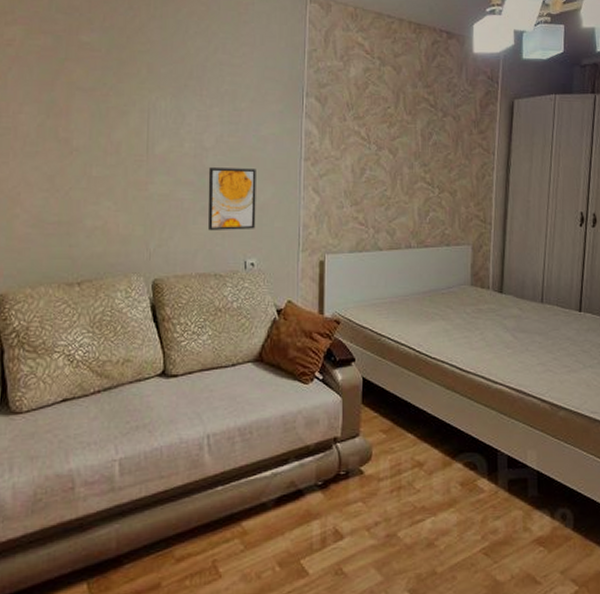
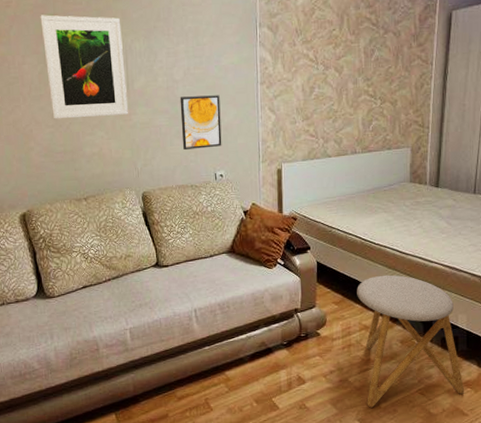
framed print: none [47,59,146,183] -> present [40,15,128,119]
stool: none [409,397,537,574] -> present [357,274,465,408]

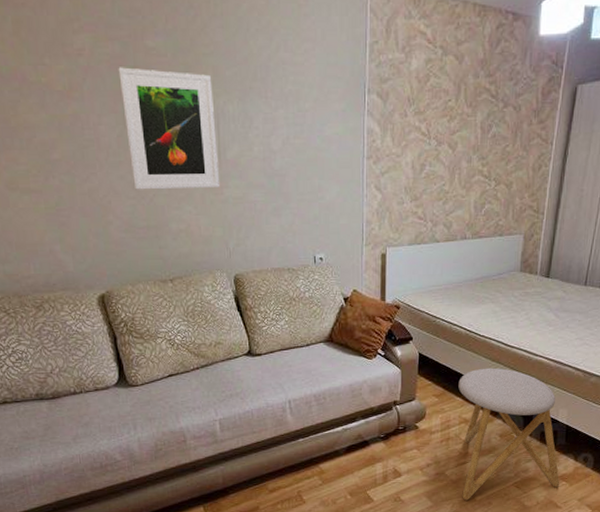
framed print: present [179,95,222,151] -> none [277,169,323,230]

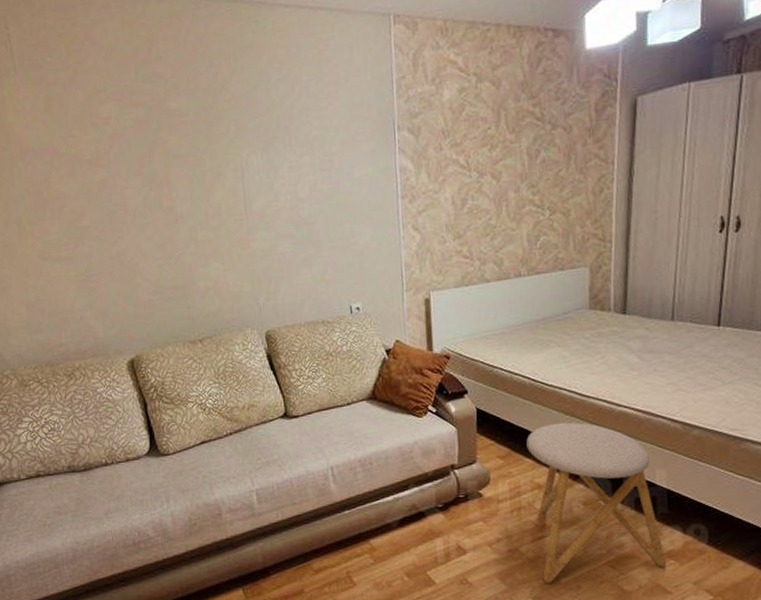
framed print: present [118,67,219,190] -> none [143,129,246,250]

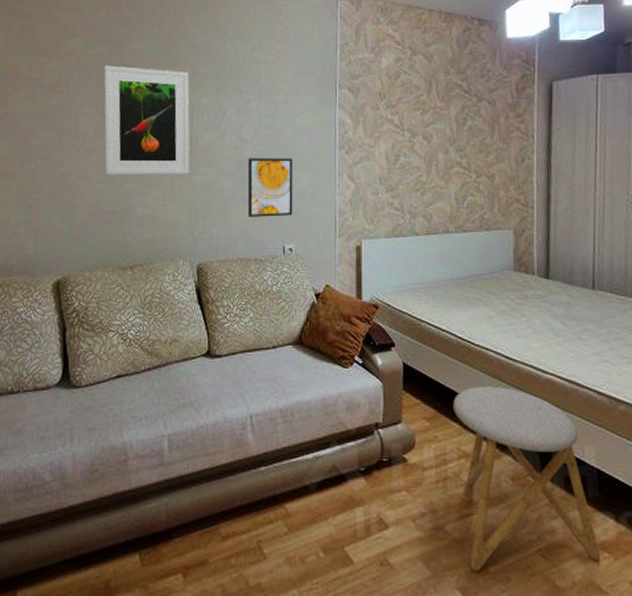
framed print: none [143,129,246,250] -> present [104,65,190,175]
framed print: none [306,213,358,281] -> present [247,158,293,218]

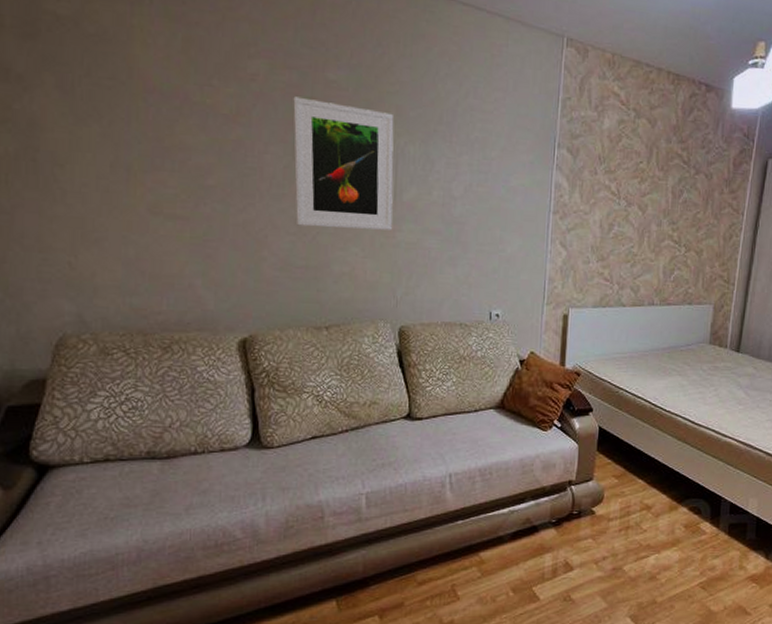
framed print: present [247,158,293,218] -> none [455,217,505,281]
stool: present [453,385,601,572] -> none [641,447,750,602]

